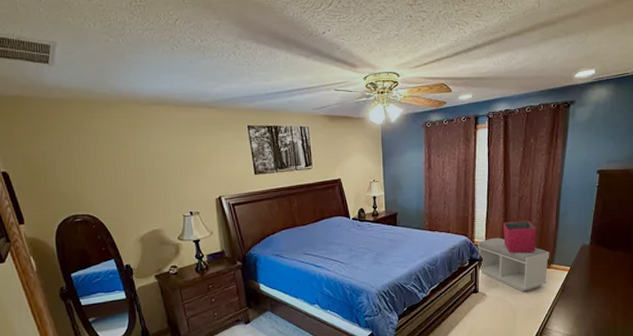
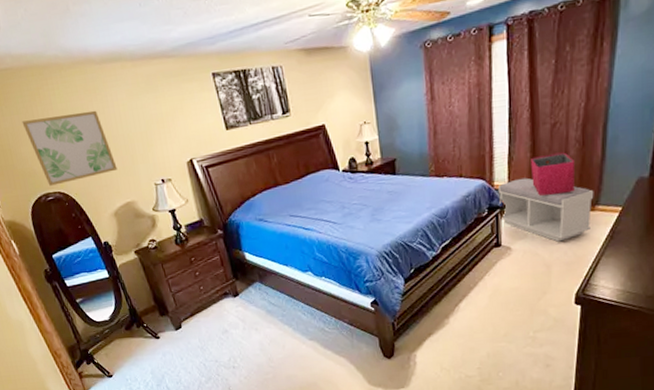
wall art: none [61,145,149,208] -> present [22,110,118,186]

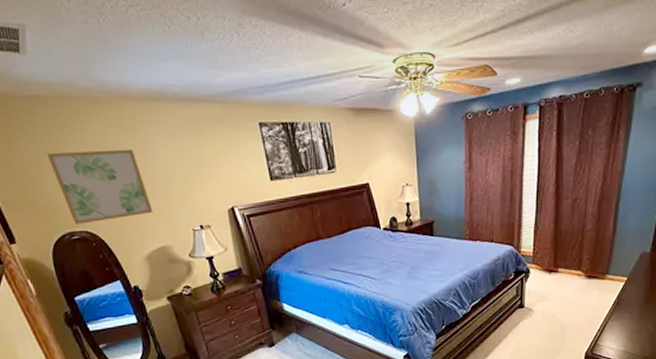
bench: present [497,177,594,242] -> none [524,246,605,306]
storage bin: present [531,152,576,196] -> none [554,225,591,263]

